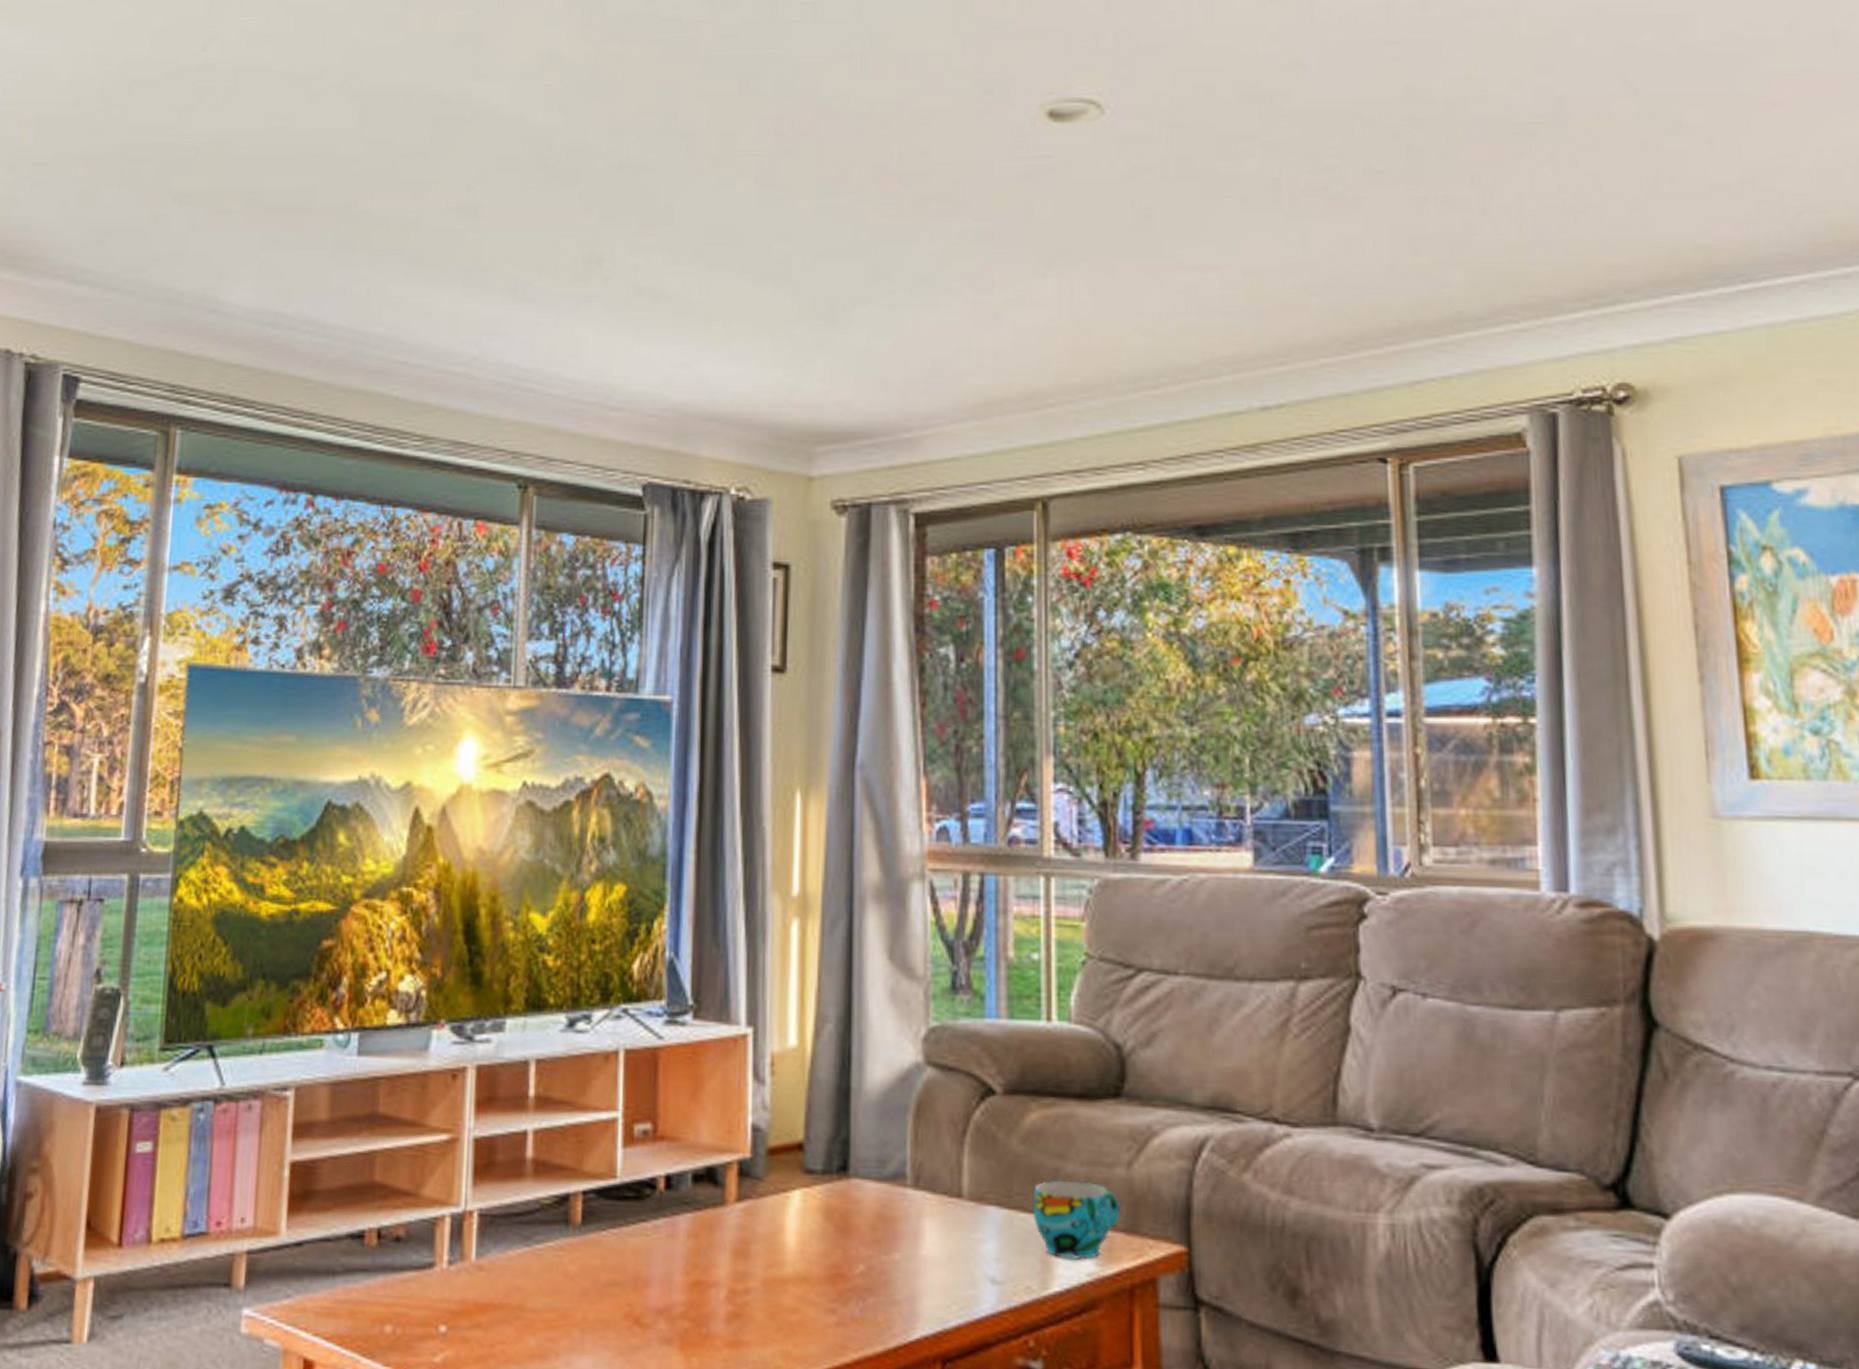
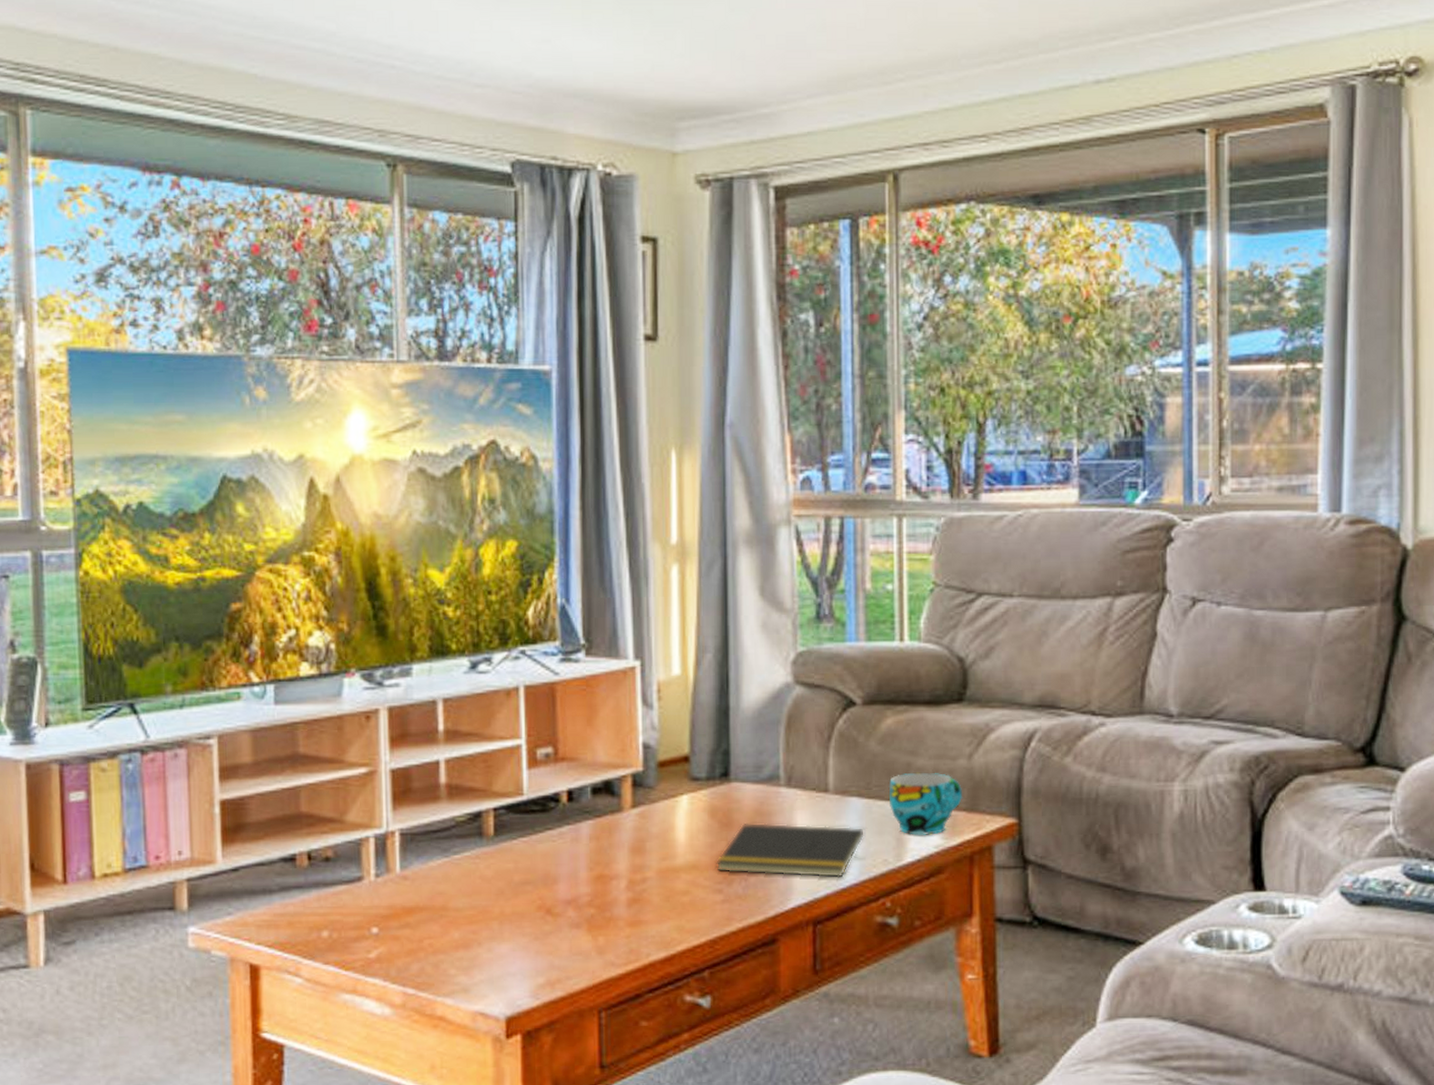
notepad: none [830,1228,1005,1305] -> present [716,822,865,878]

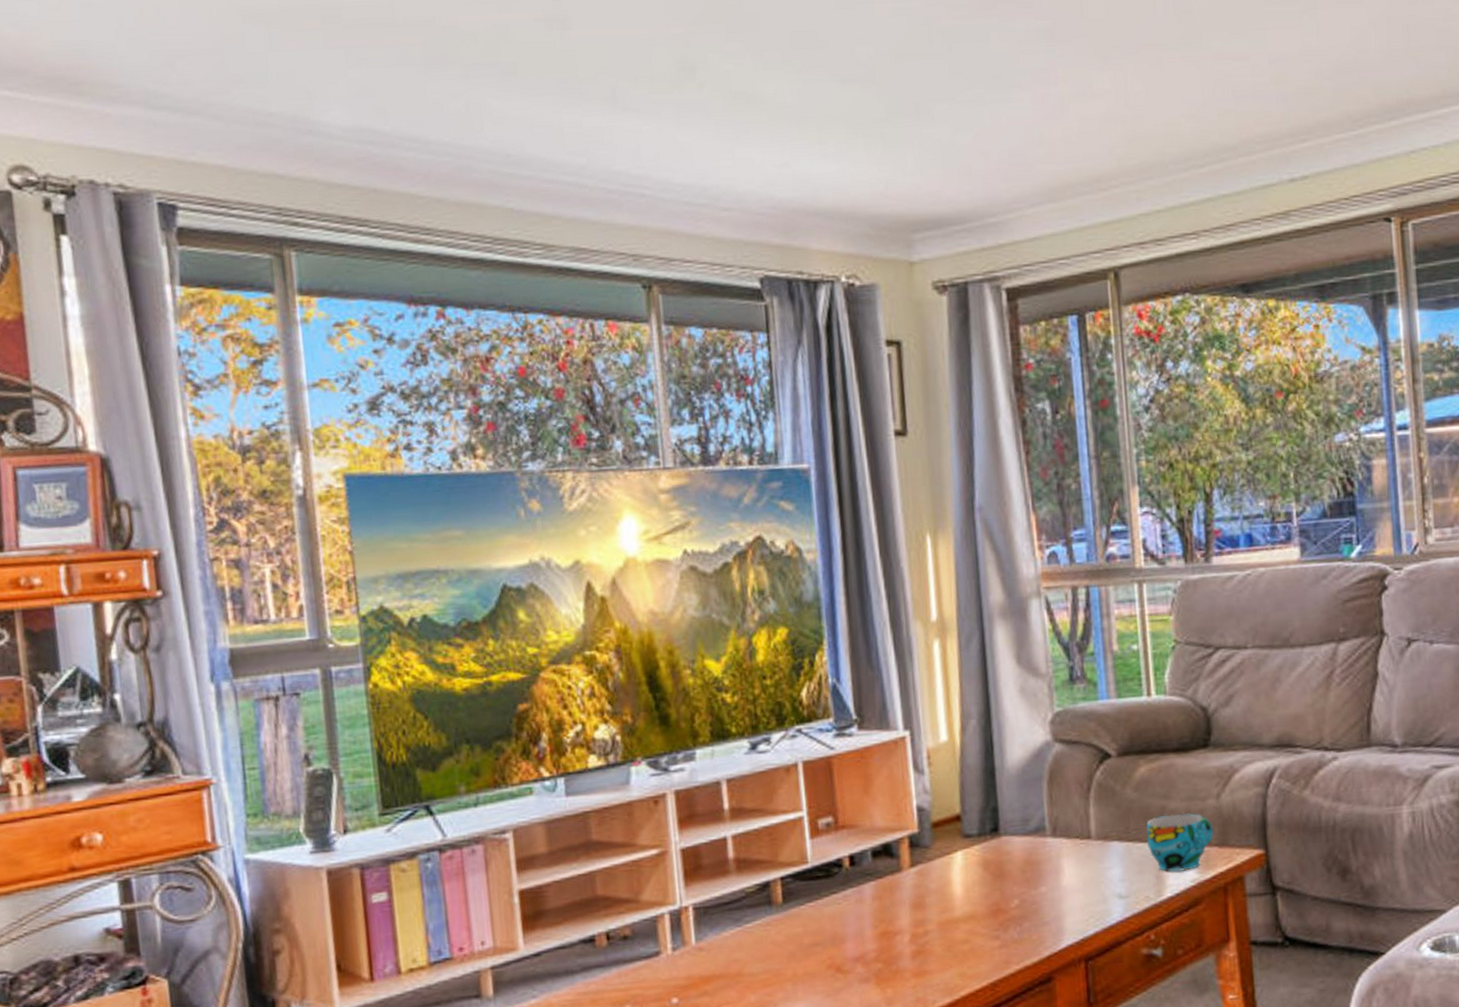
notepad: present [716,822,865,878] -> none [991,868,1127,921]

